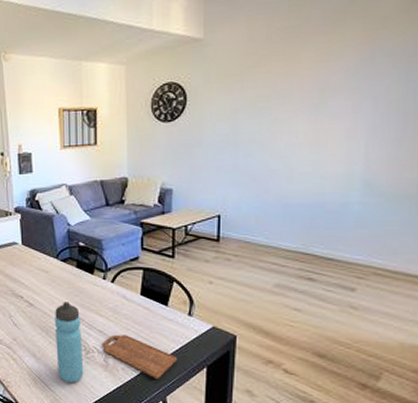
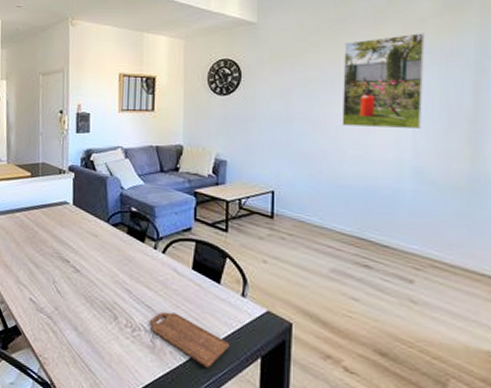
water bottle: present [54,302,84,384] -> none [100,270,129,366]
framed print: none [291,33,387,143] -> present [342,33,425,128]

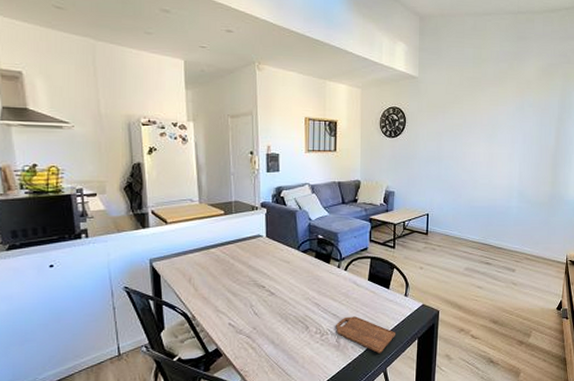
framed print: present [342,33,425,128] -> none [475,91,530,162]

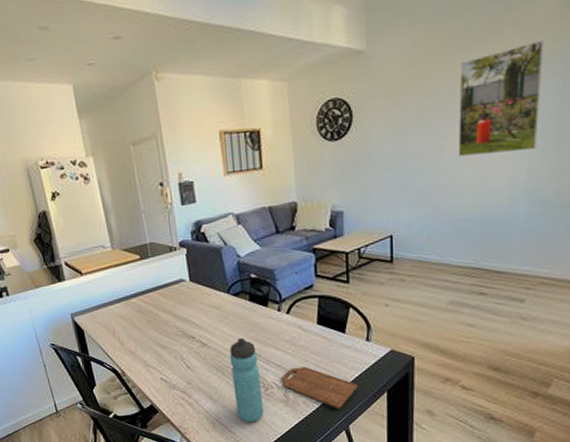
water bottle: none [293,289,319,366] -> present [229,338,264,423]
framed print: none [475,91,530,162] -> present [458,40,544,157]

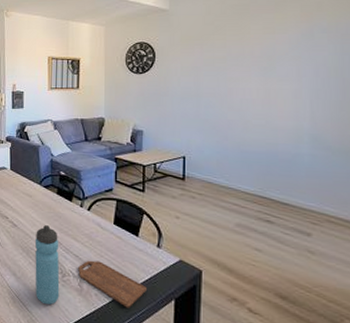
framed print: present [458,40,544,157] -> none [245,15,322,100]

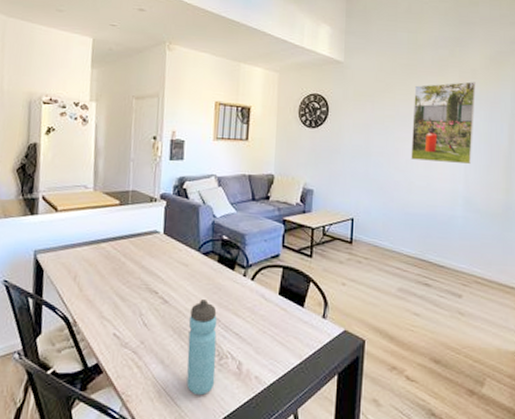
cutting board: present [78,260,148,308] -> none [237,337,311,389]
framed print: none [245,15,322,100] -> present [411,81,476,164]

